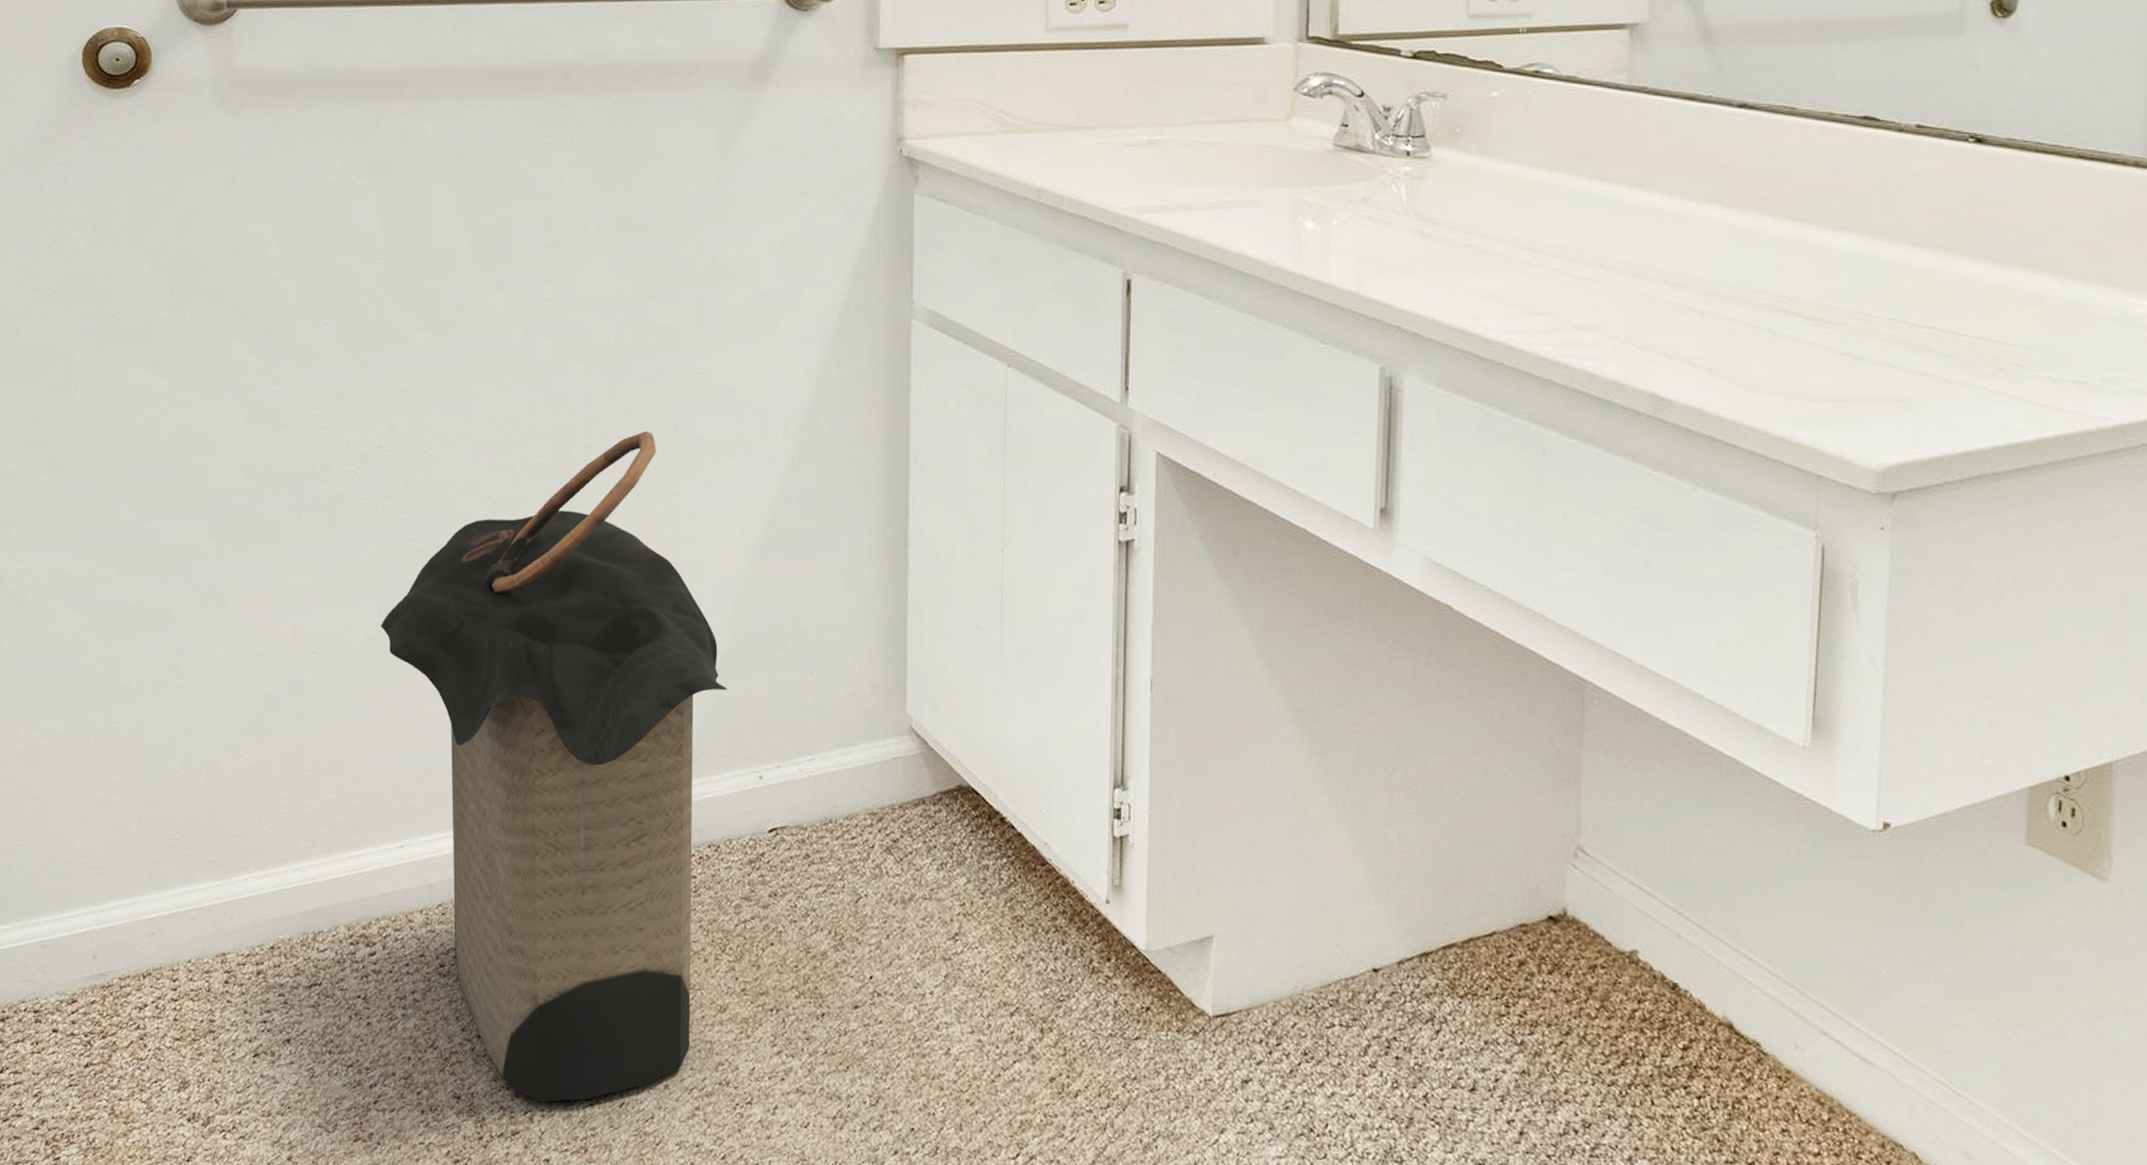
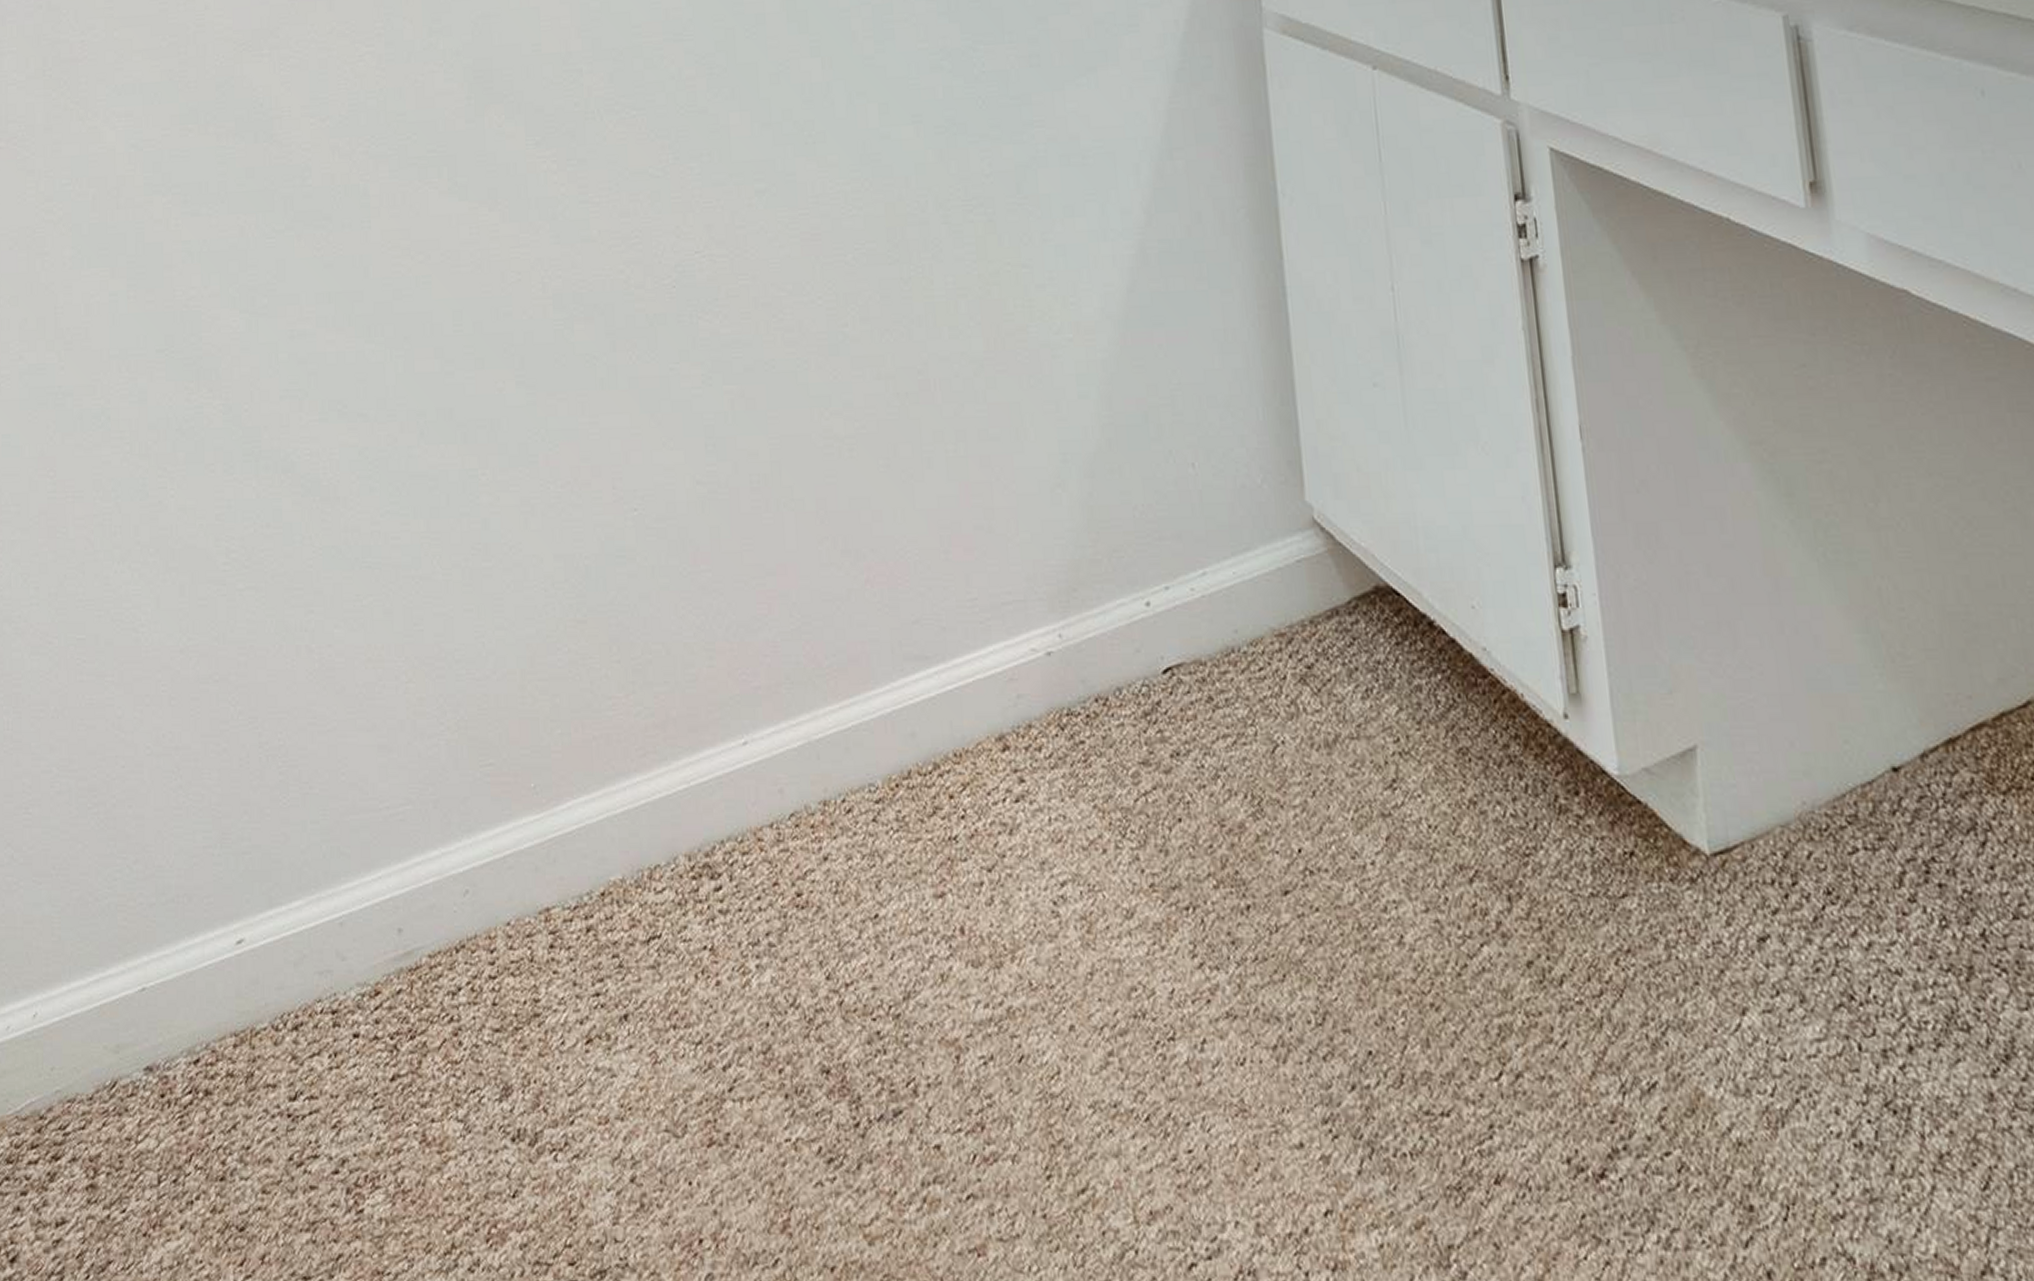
laundry hamper: present [381,430,728,1102] -> none [708,195,1101,1066]

